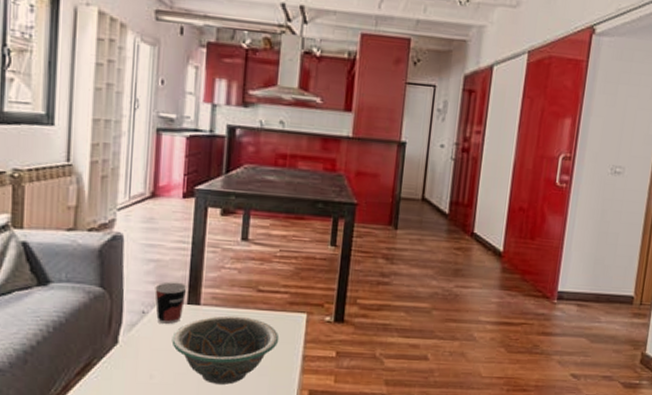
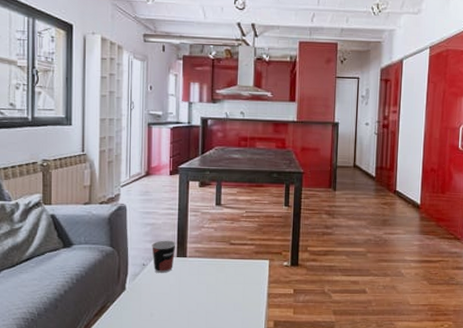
decorative bowl: present [171,315,280,385] -> none [166,264,249,319]

